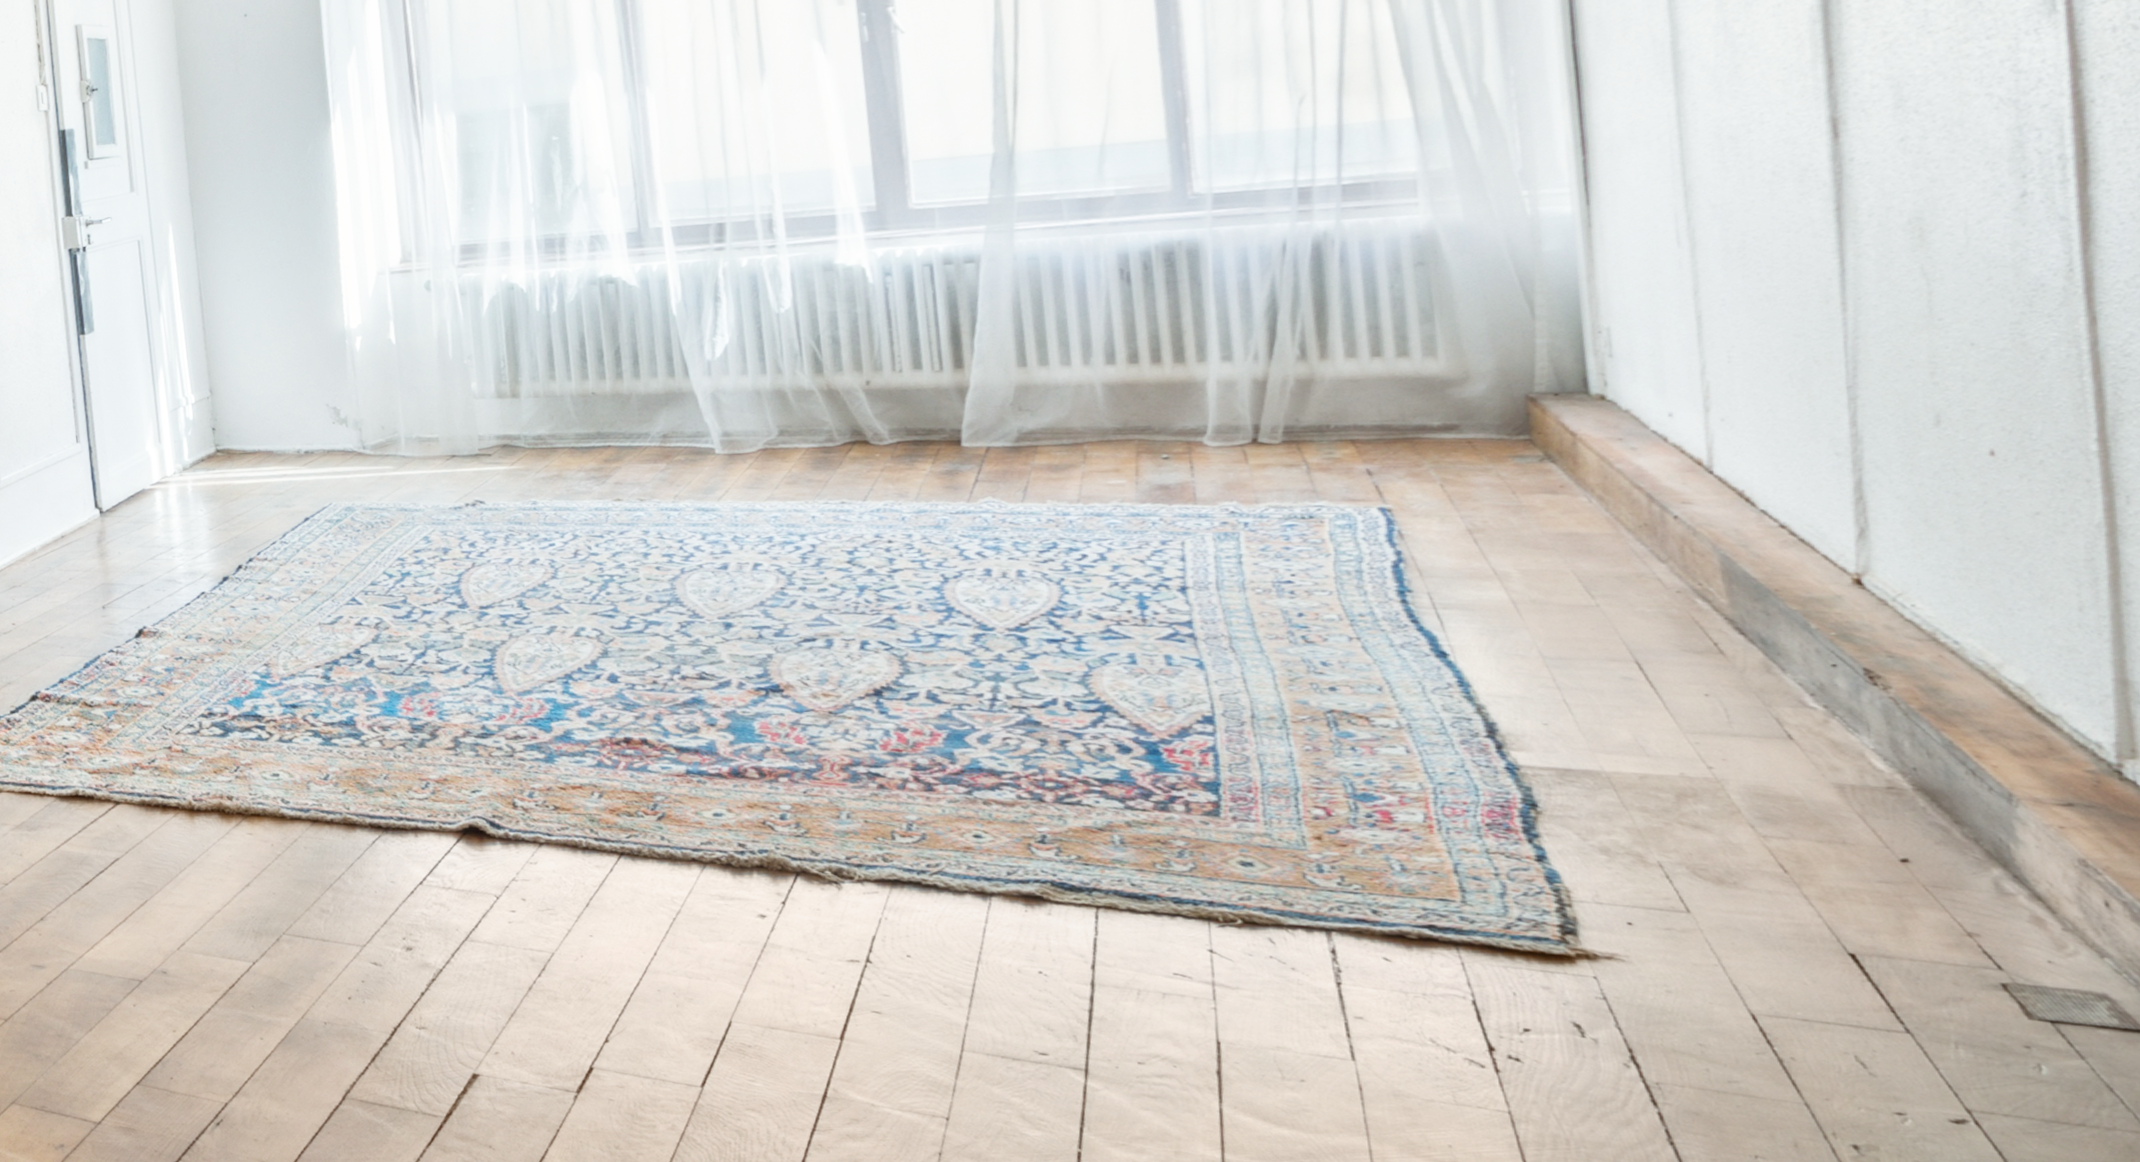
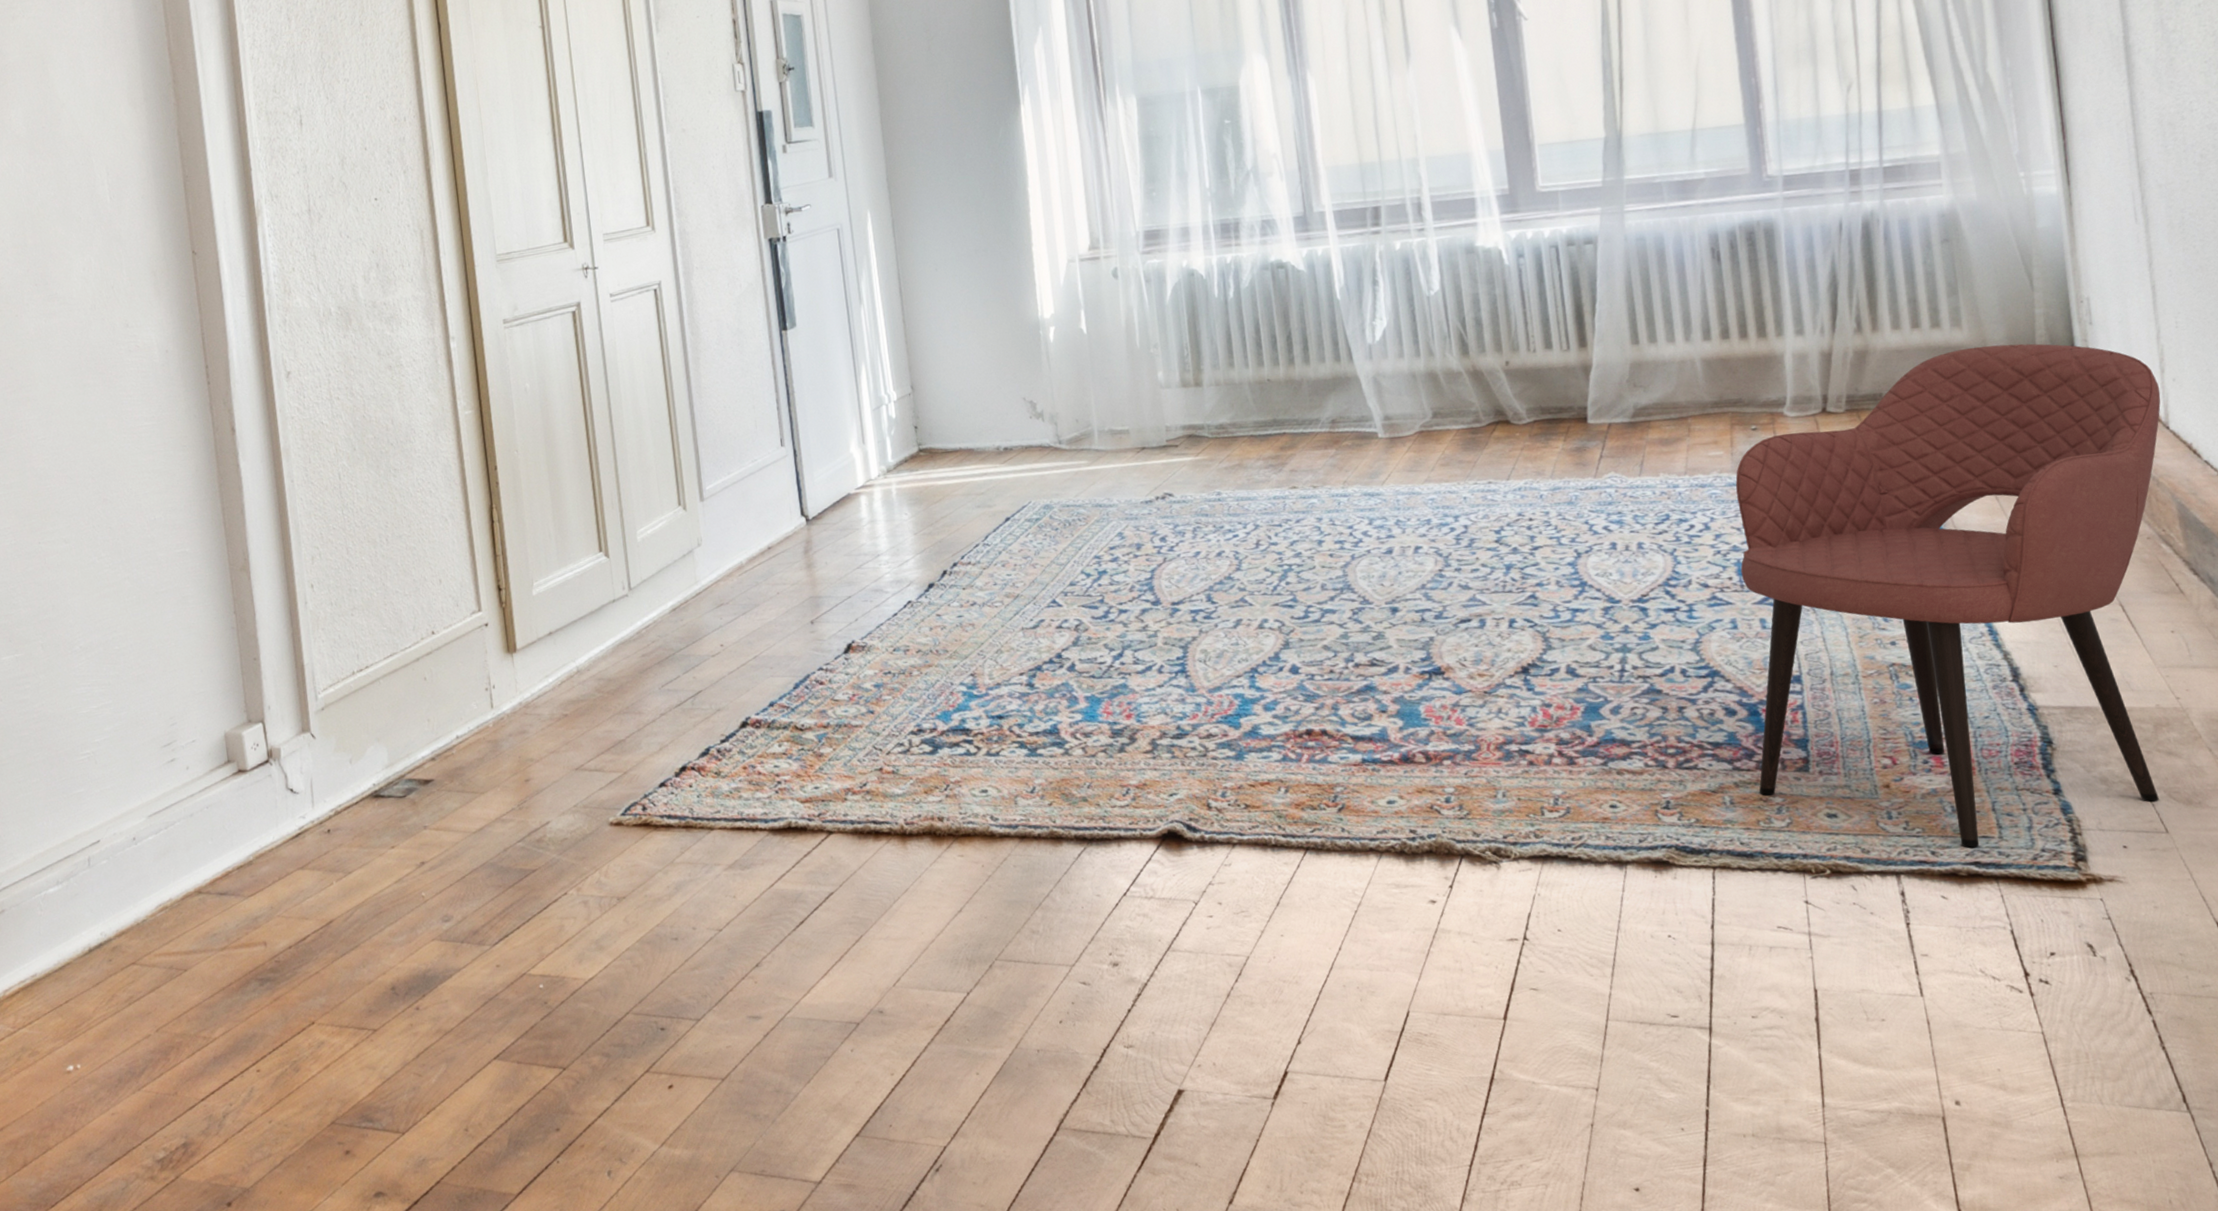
armchair: none [1140,376,1703,910] -> present [1735,343,2161,848]

